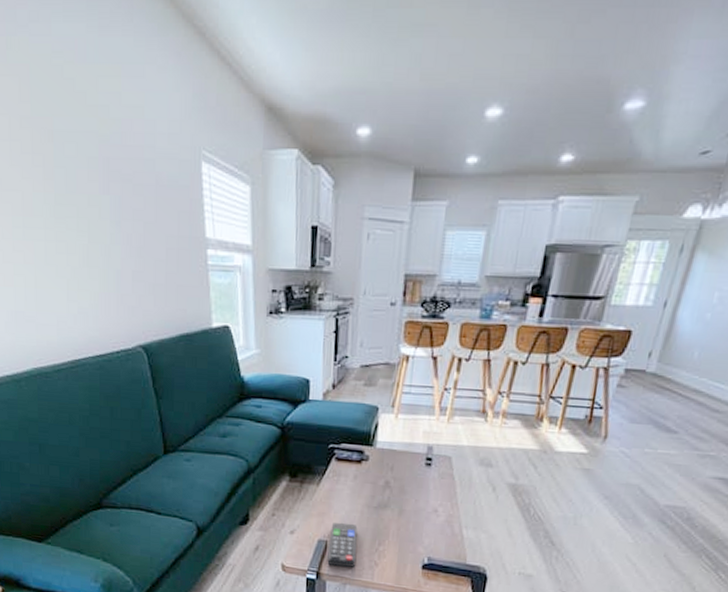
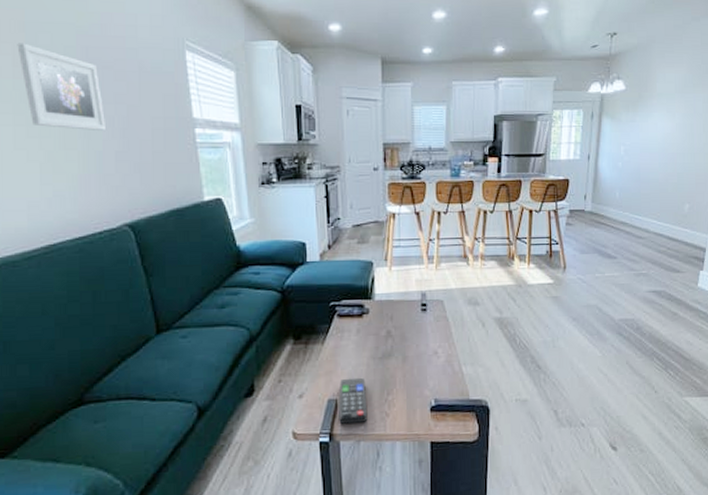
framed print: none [47,154,125,248] -> present [17,43,107,130]

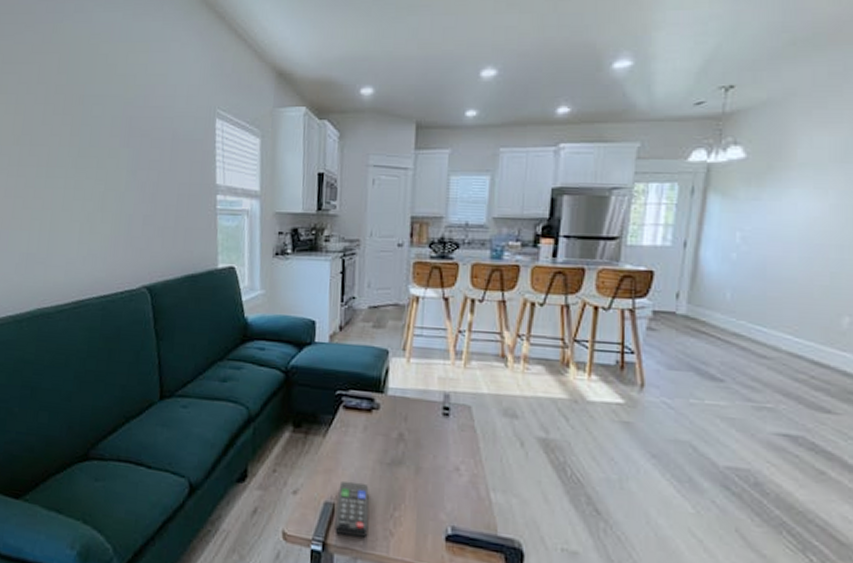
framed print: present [17,43,107,130] -> none [75,114,139,195]

